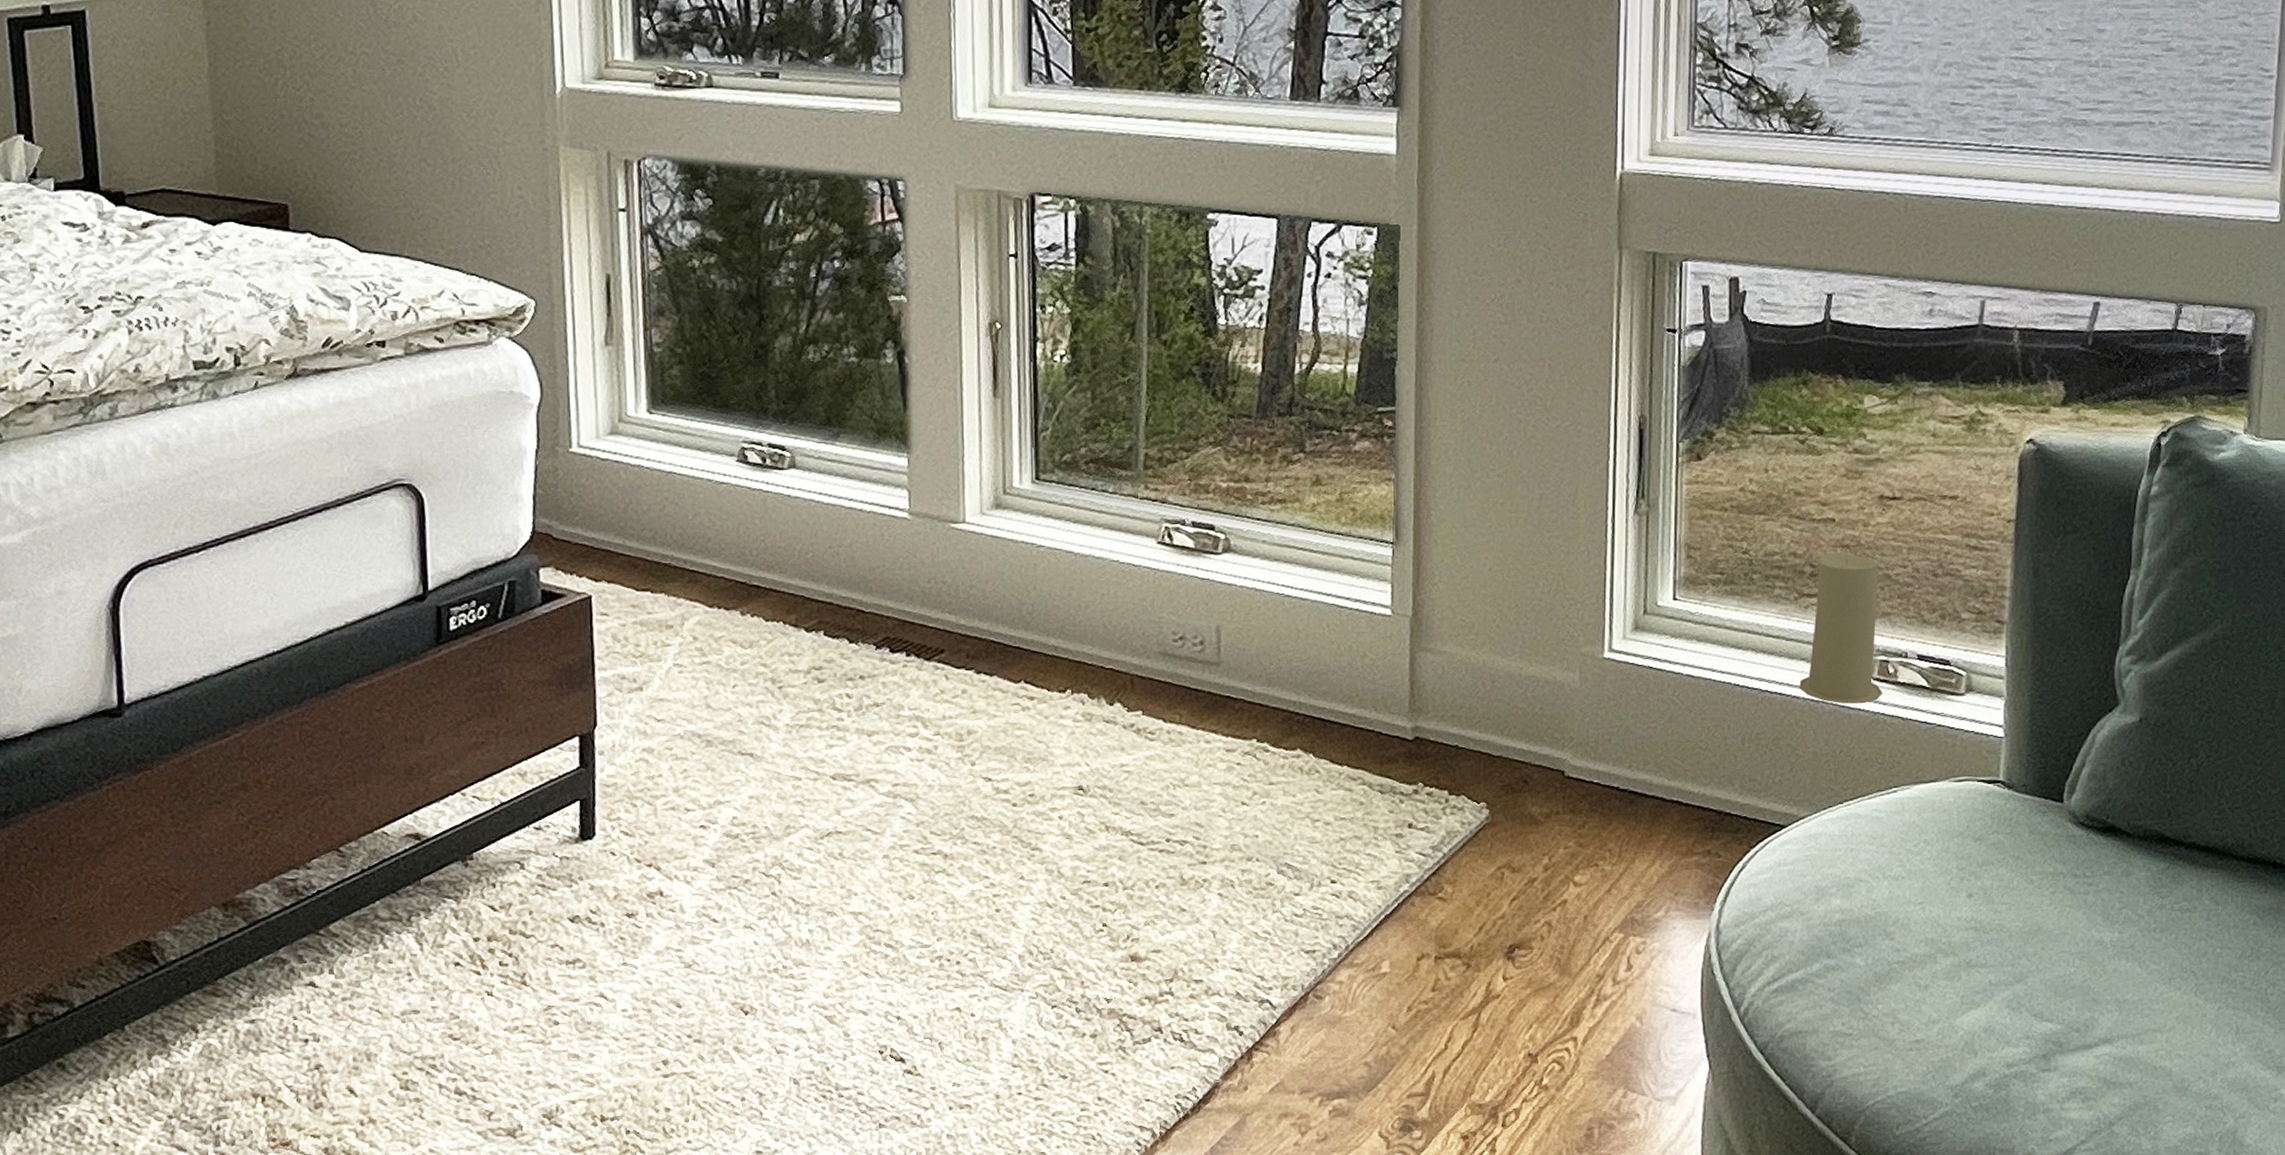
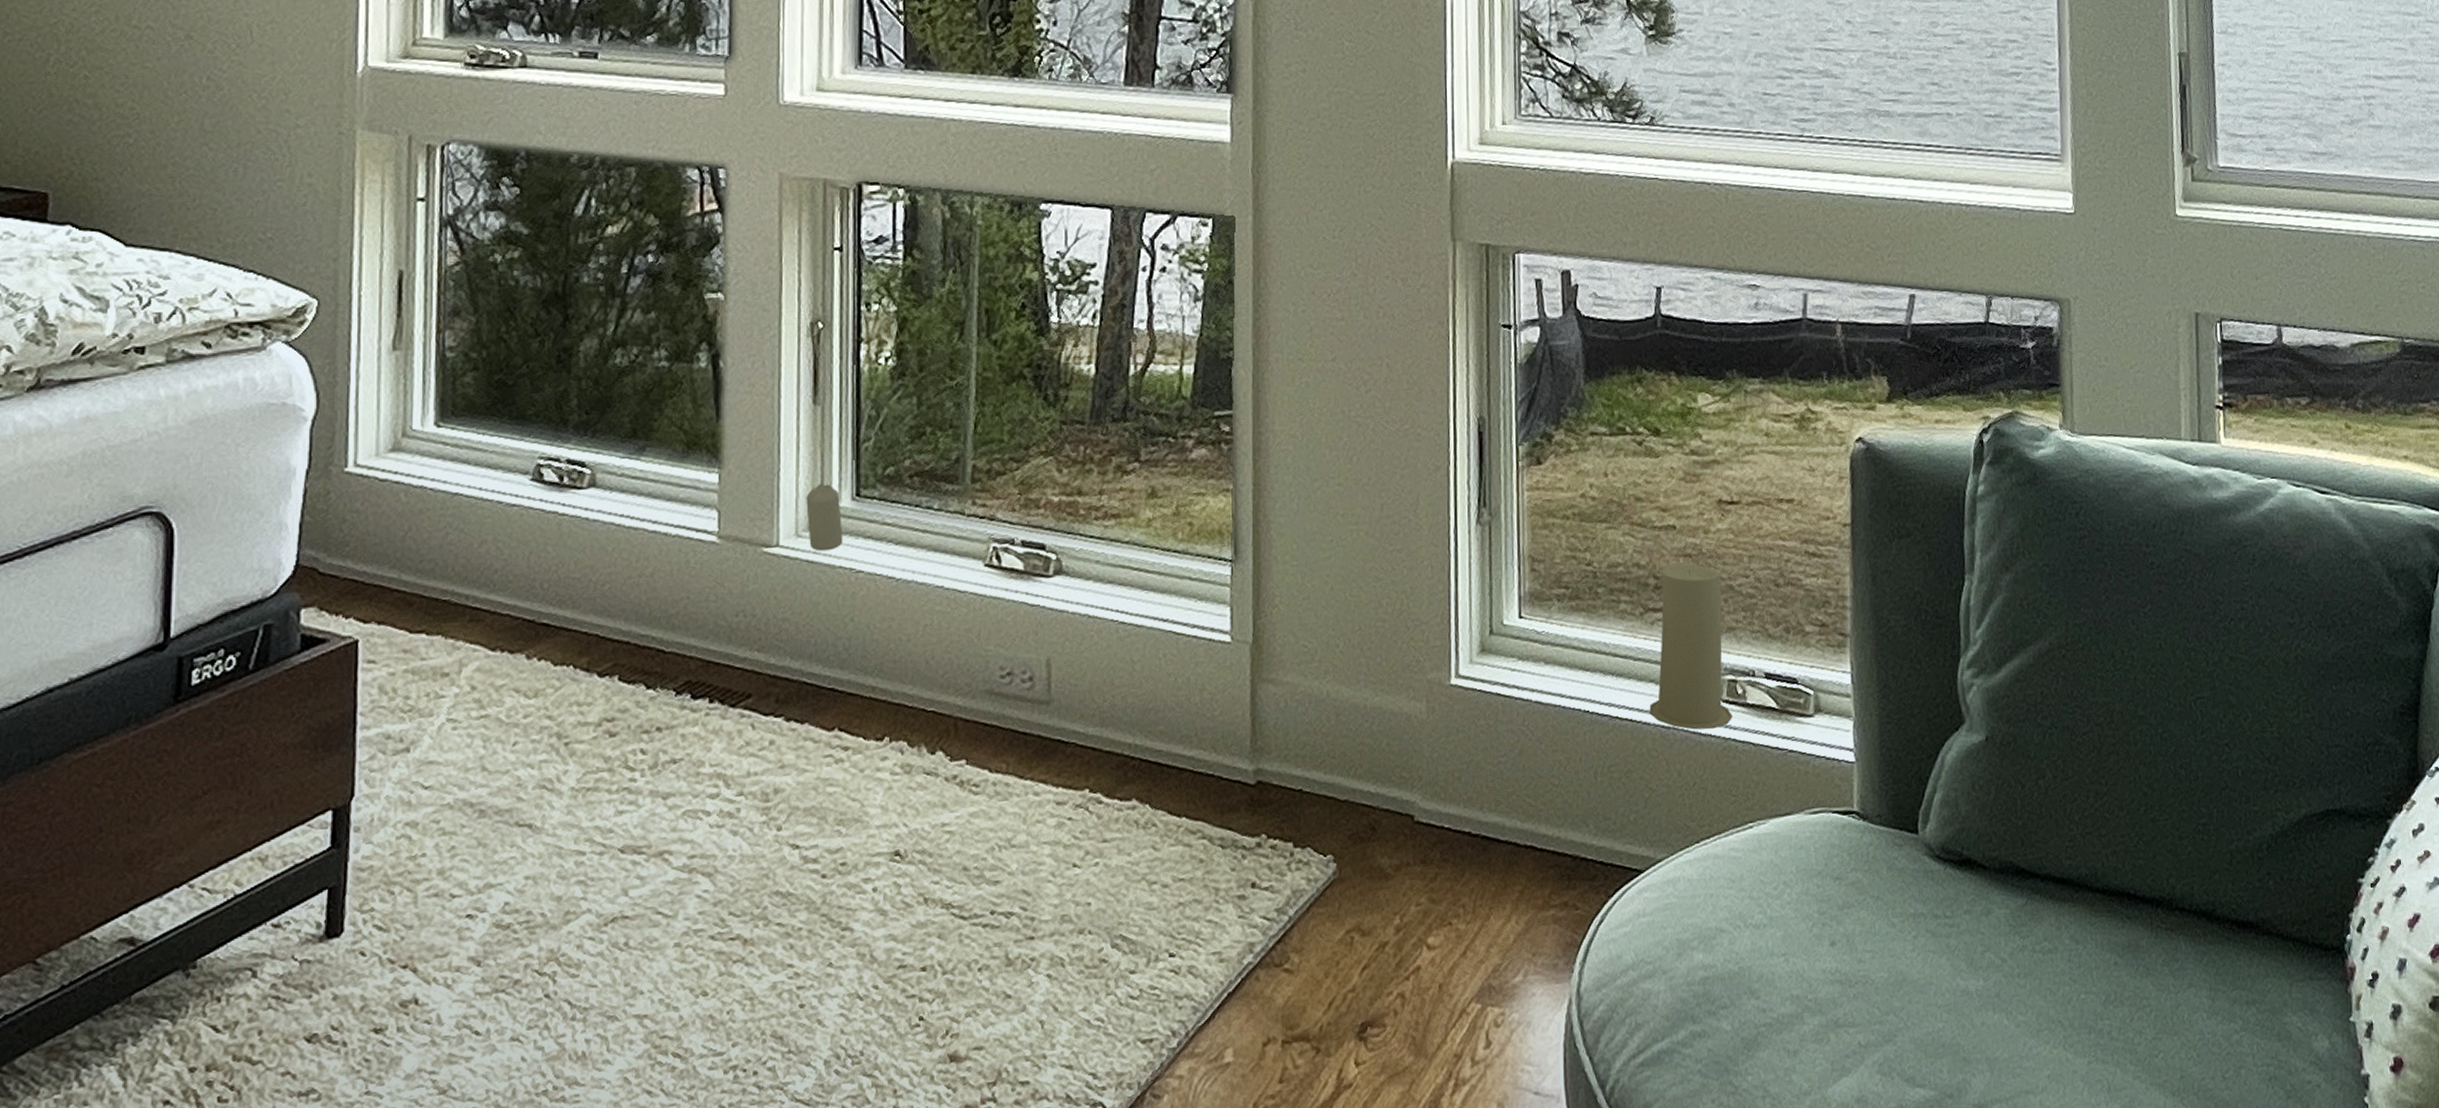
candle: none [989,468,1025,528] -> present [806,484,843,552]

